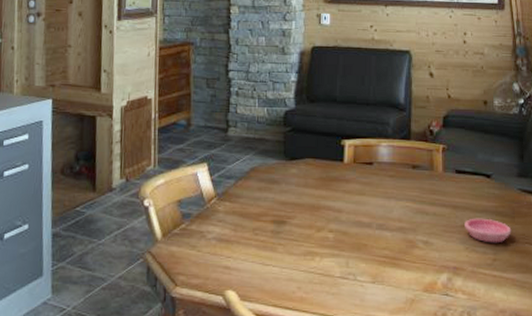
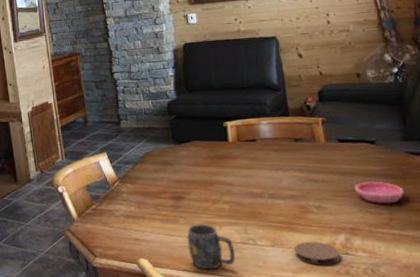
mug: none [282,252,333,307] -> present [186,223,236,270]
coaster: none [394,280,439,306] -> present [294,242,340,266]

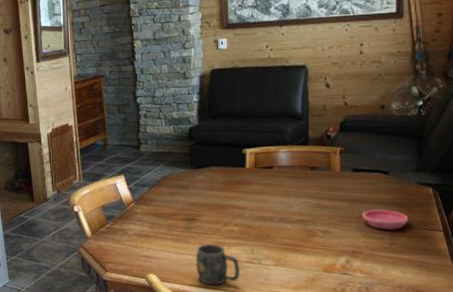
coaster: present [294,242,340,266] -> none [296,263,338,284]

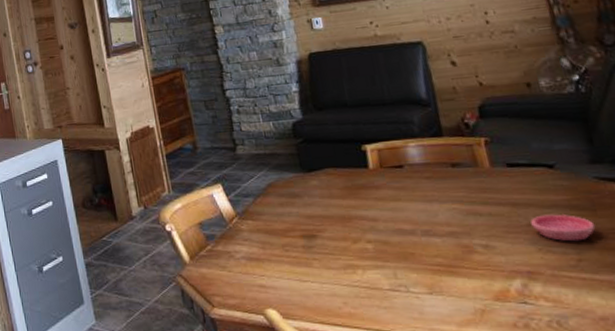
mug: present [195,243,240,285] -> none [322,266,384,323]

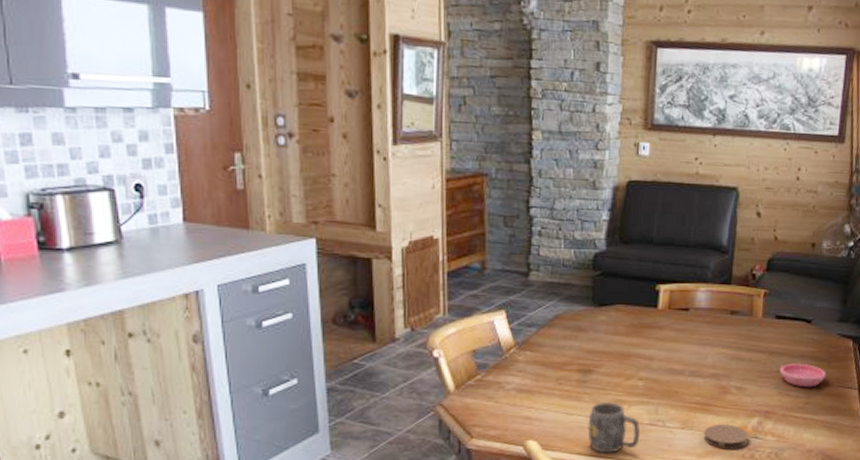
mug: none [322,266,384,323] -> present [587,401,641,454]
coaster: none [456,288,517,317] -> present [703,425,748,449]

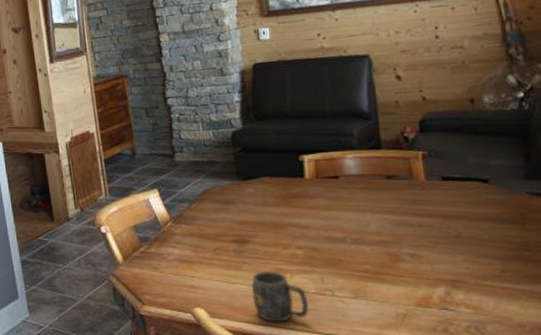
coaster: present [703,425,748,449] -> none [380,294,437,321]
saucer: present [780,363,827,388] -> none [460,226,523,253]

